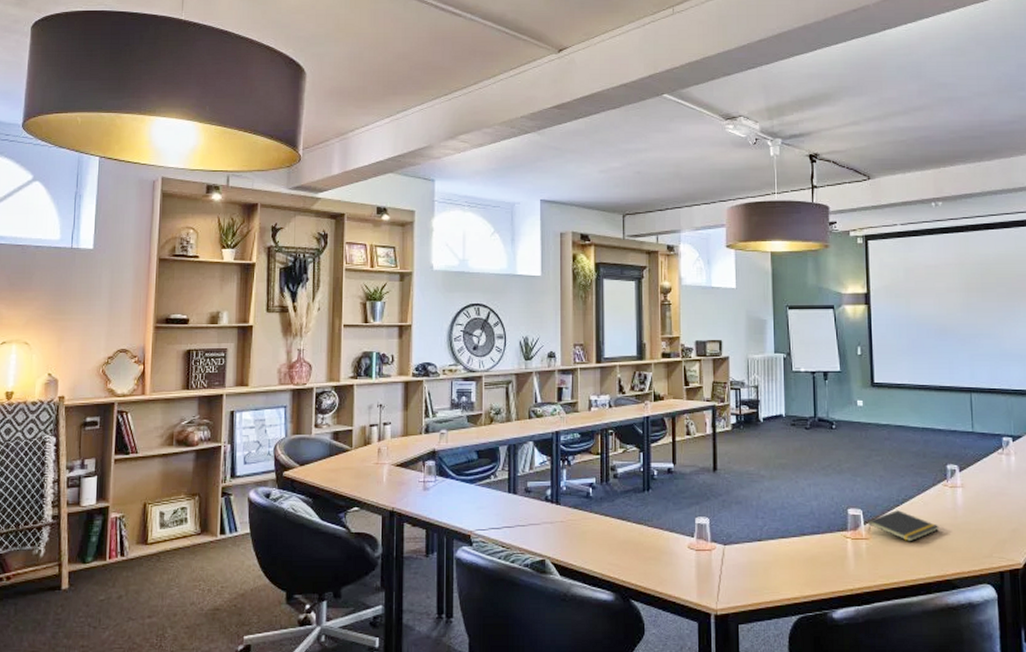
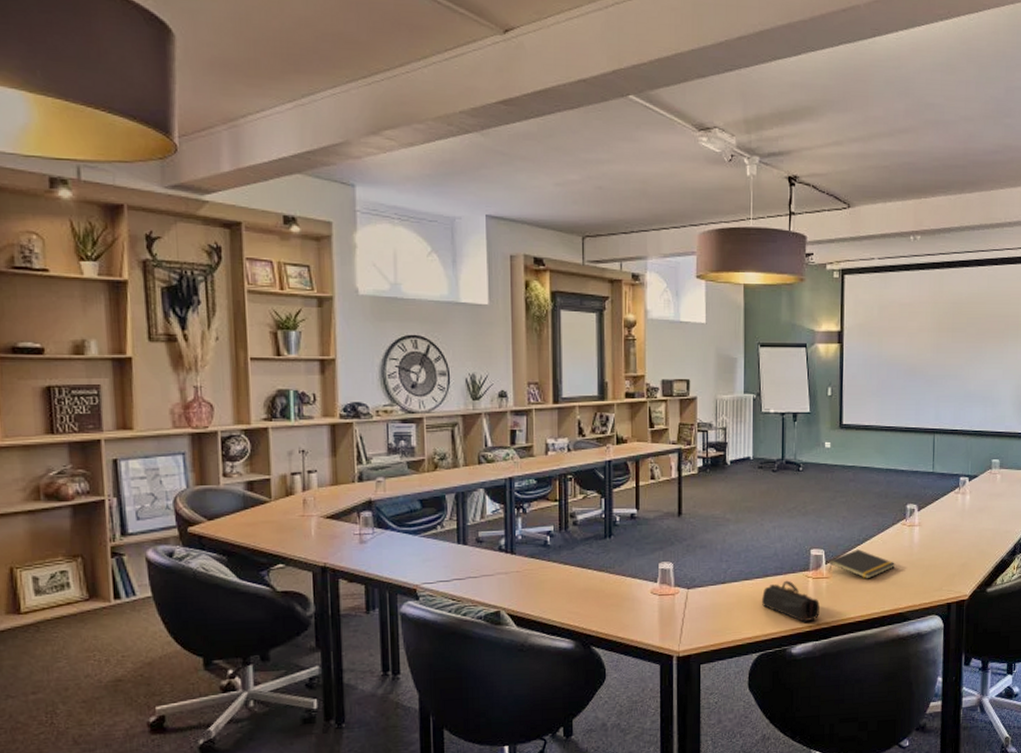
pencil case: none [800,540,860,585] -> present [762,580,820,622]

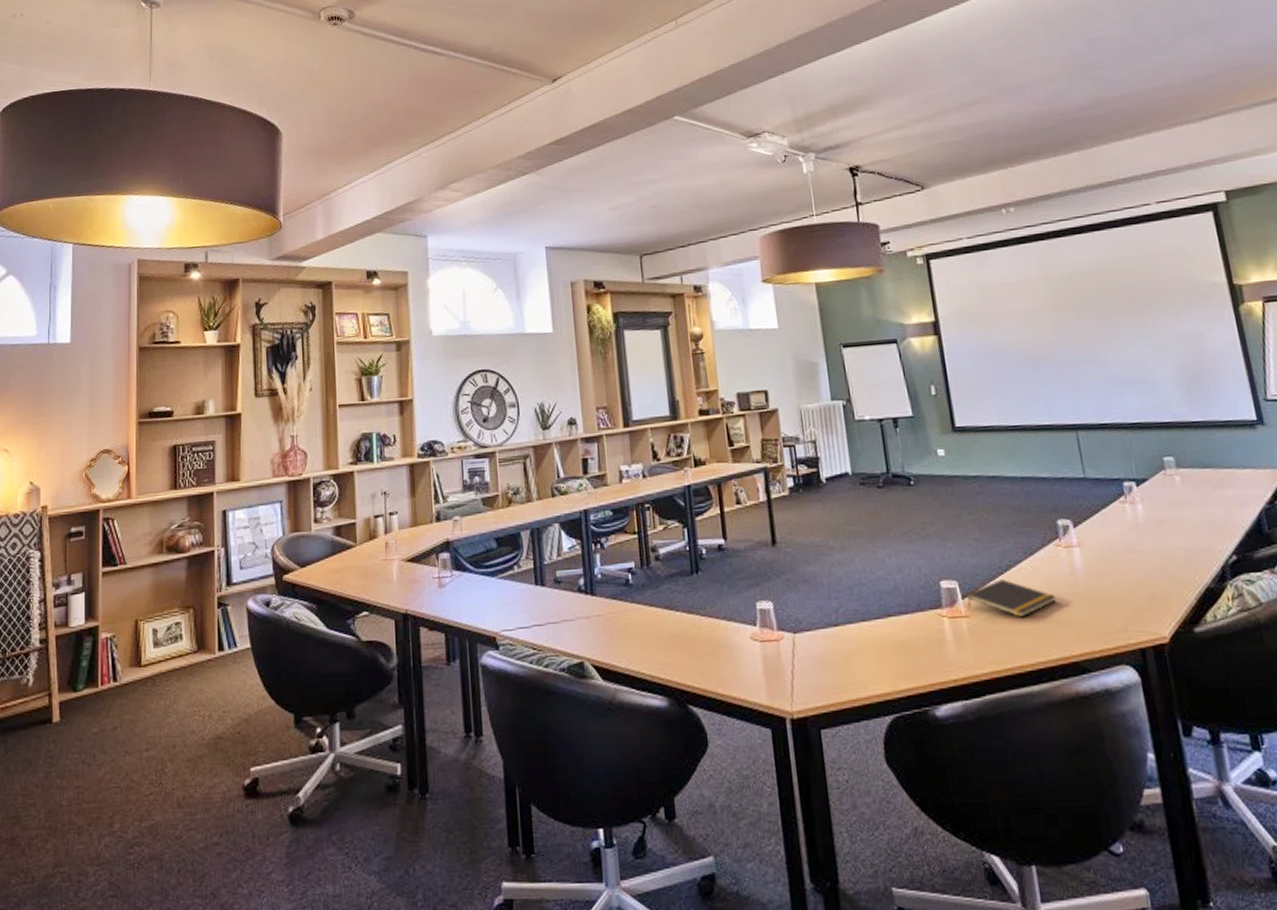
pencil case: present [762,580,820,622] -> none [886,620,965,675]

